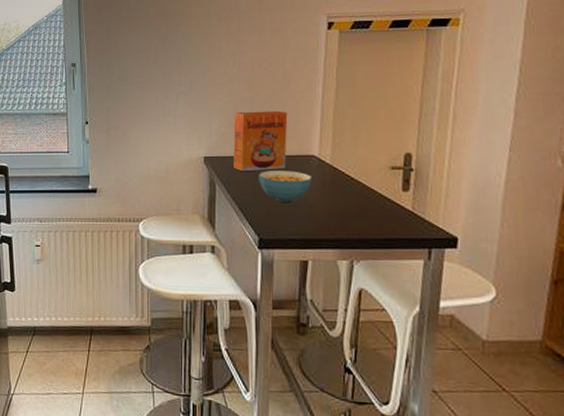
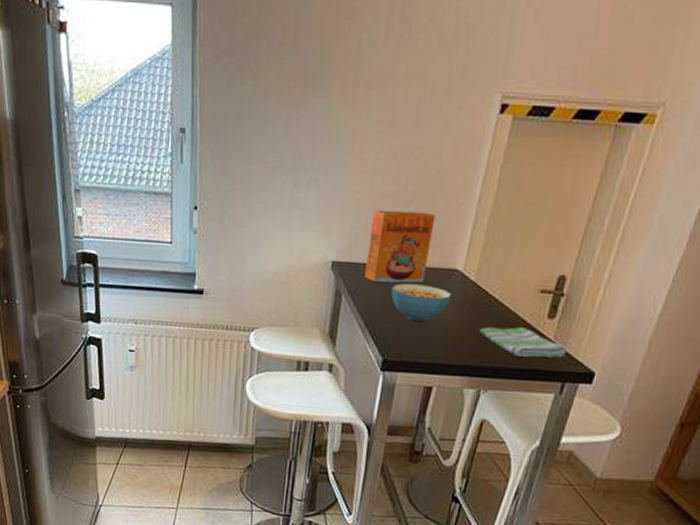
dish towel: none [342,201,426,227] -> present [479,326,566,358]

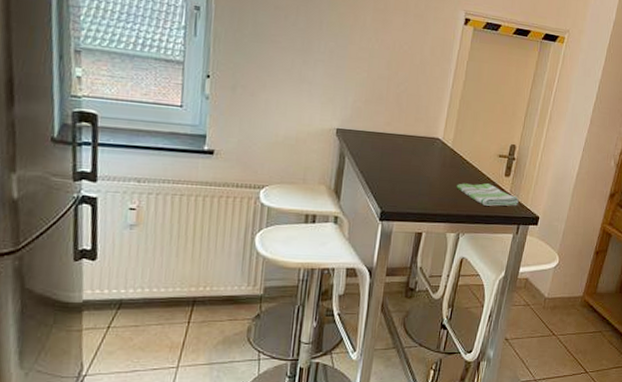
cereal box: present [365,209,436,283] -> none [365,88,421,148]
cereal bowl: present [391,283,451,321] -> none [387,148,434,179]

